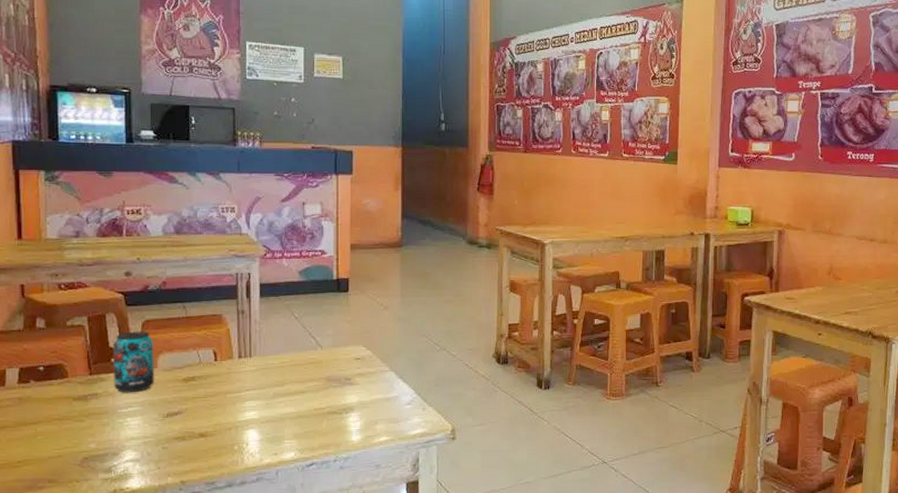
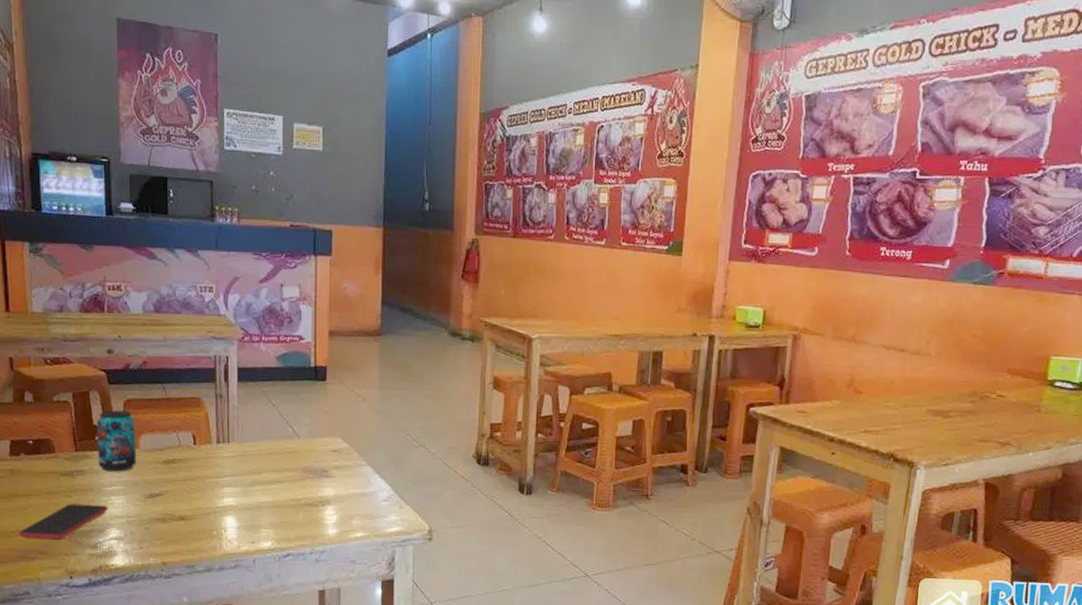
smartphone: none [26,427,123,467] -> present [19,503,108,540]

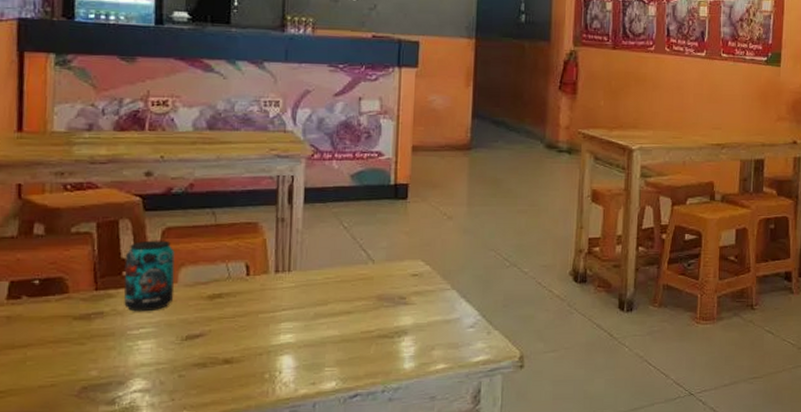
smartphone: present [19,503,108,540] -> none [11,352,132,398]

